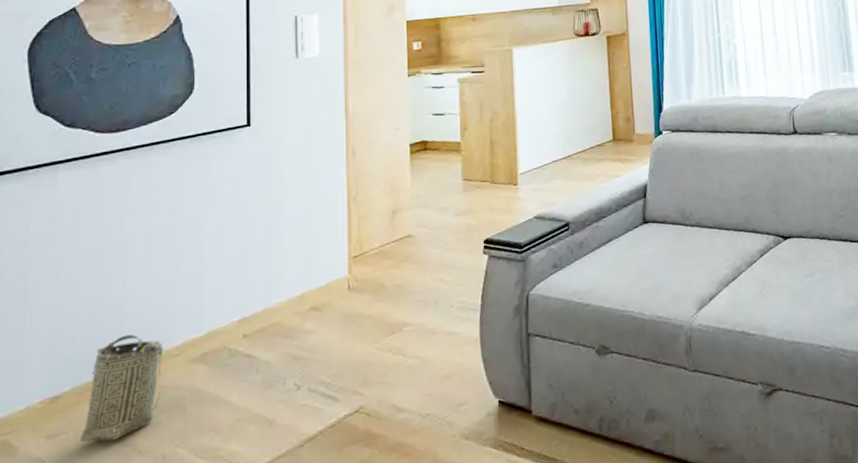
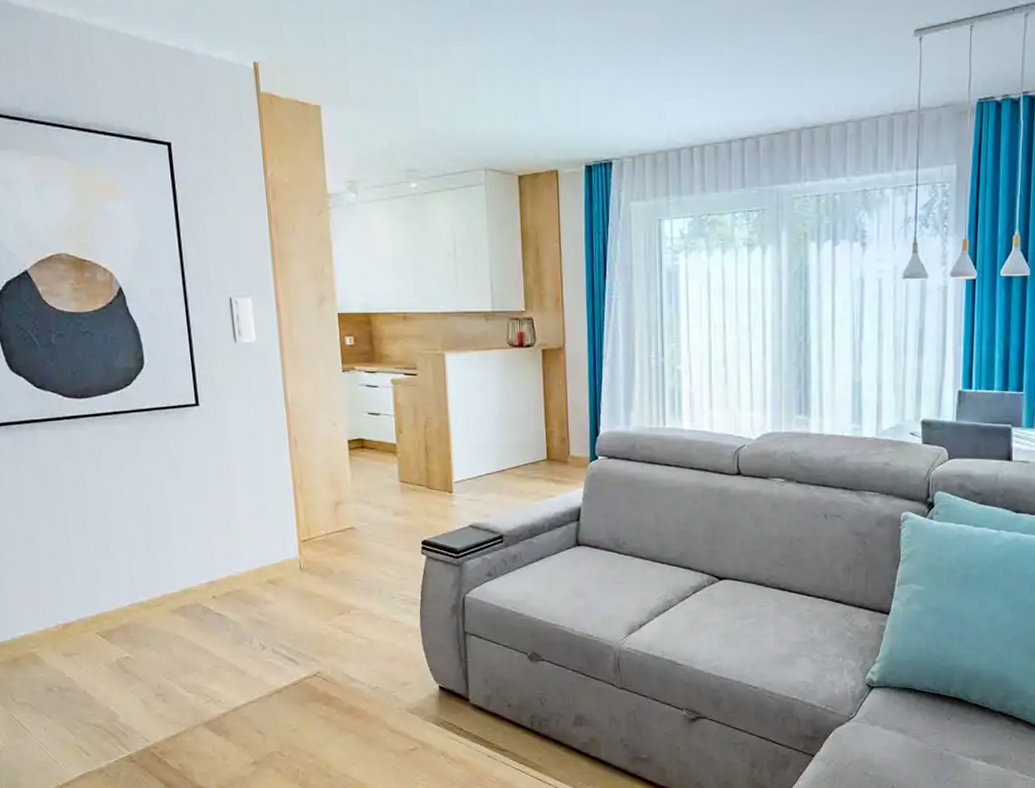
basket: present [79,334,164,443] -> none [90,582,150,666]

